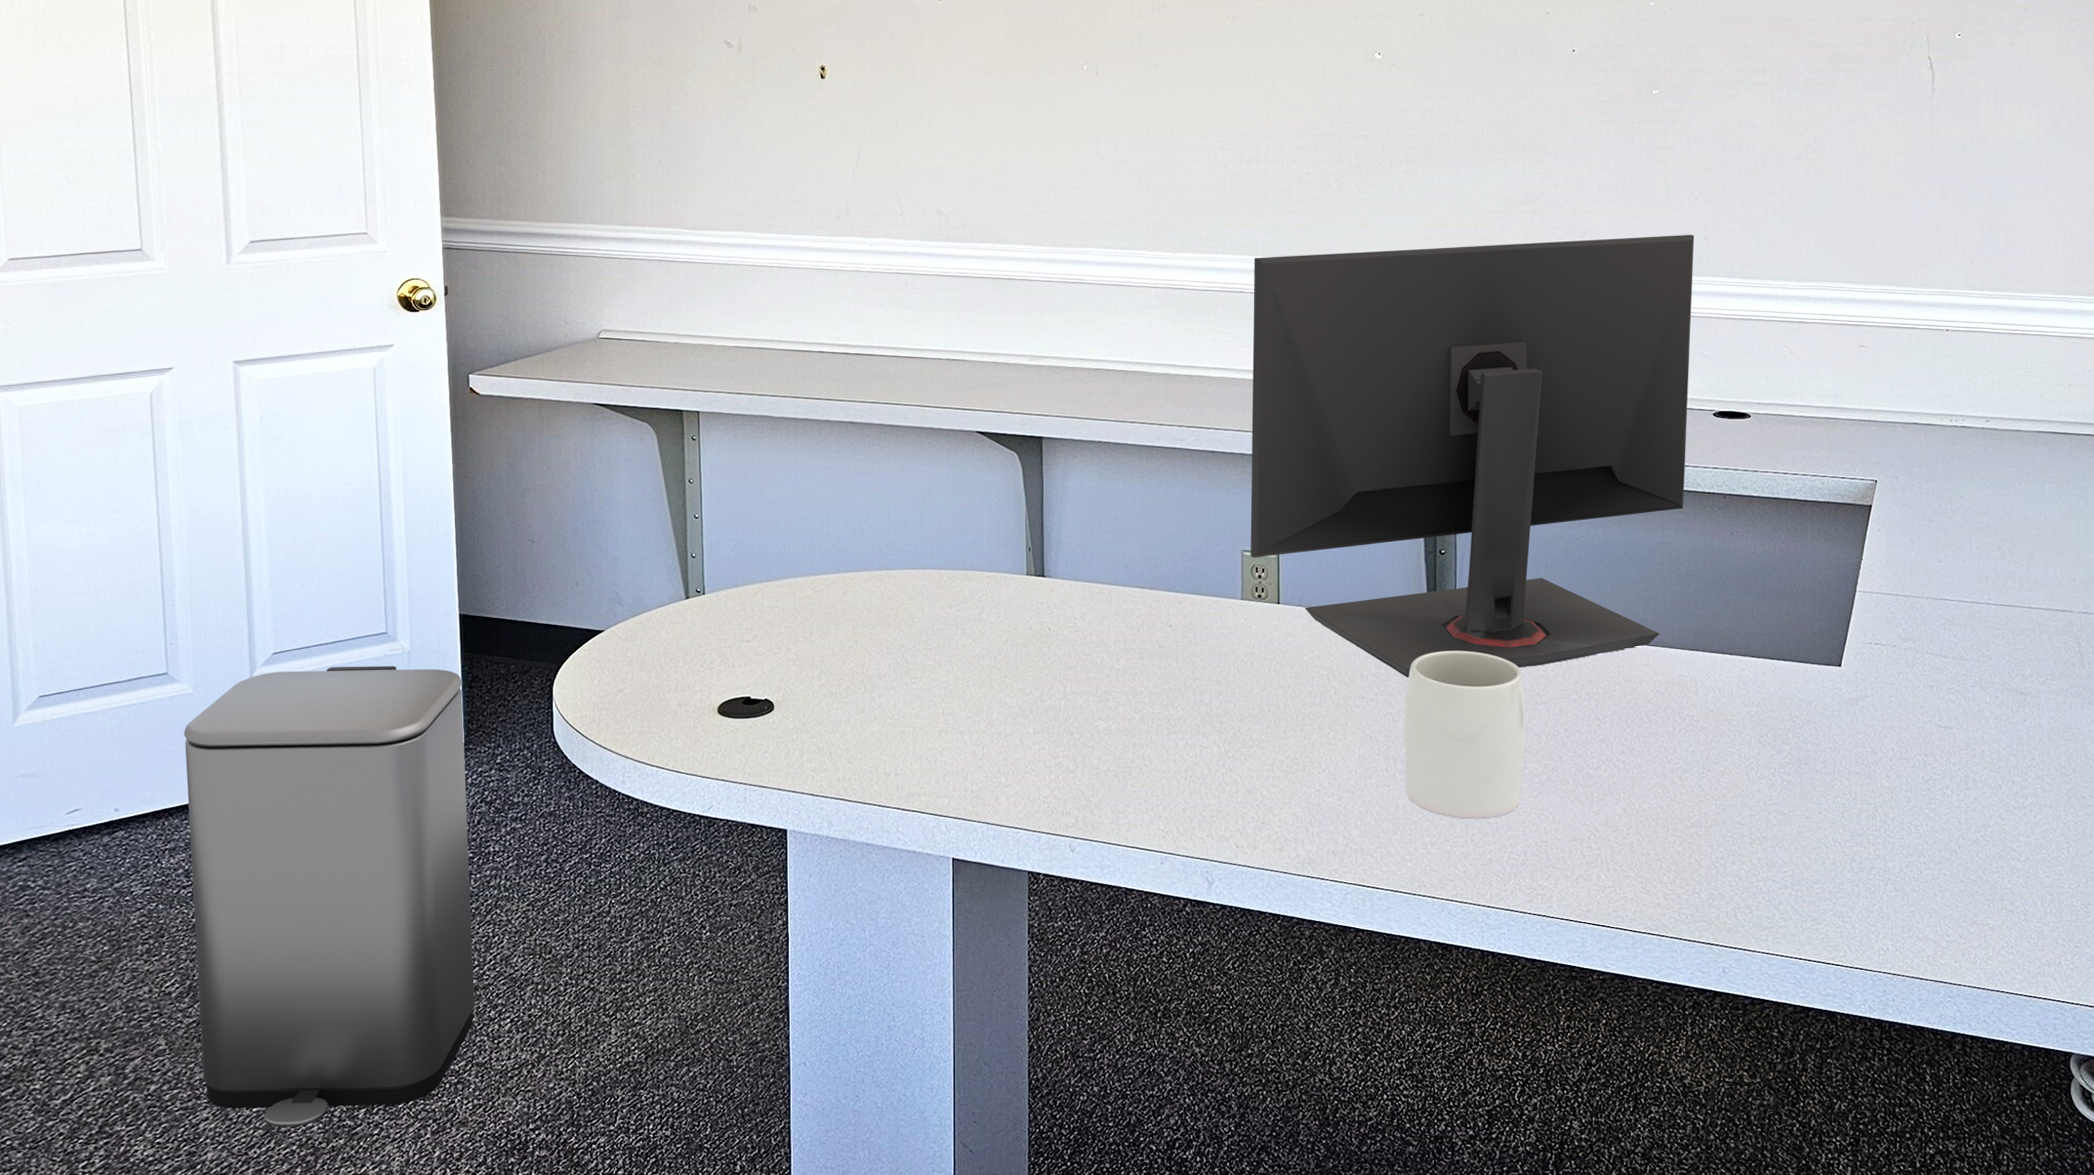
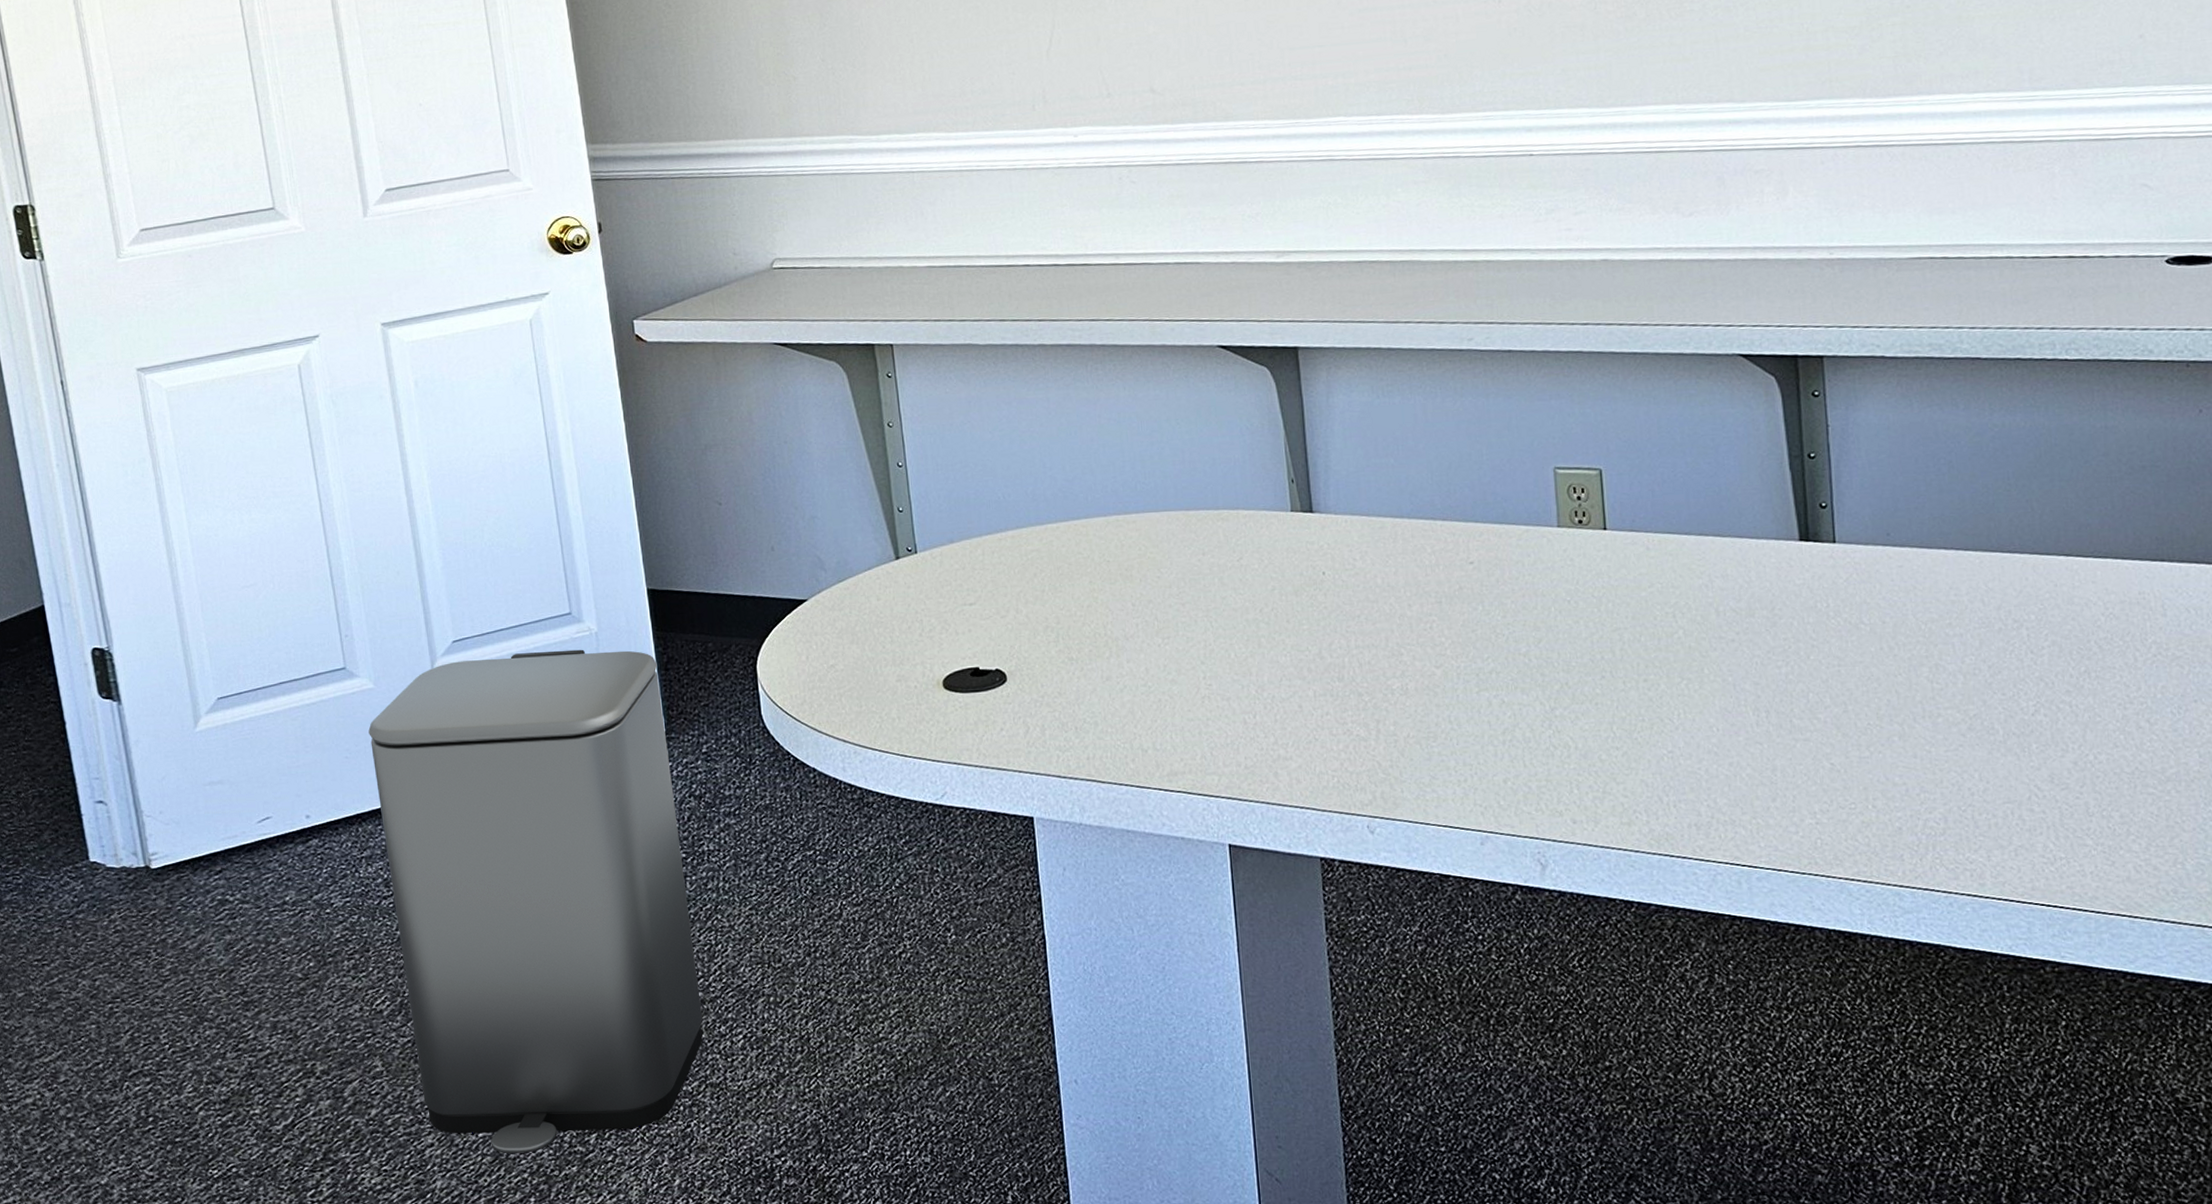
computer monitor: present [1250,234,1695,678] -> none [1543,33,2132,612]
mug: present [1403,650,1526,819] -> none [1774,574,1938,781]

